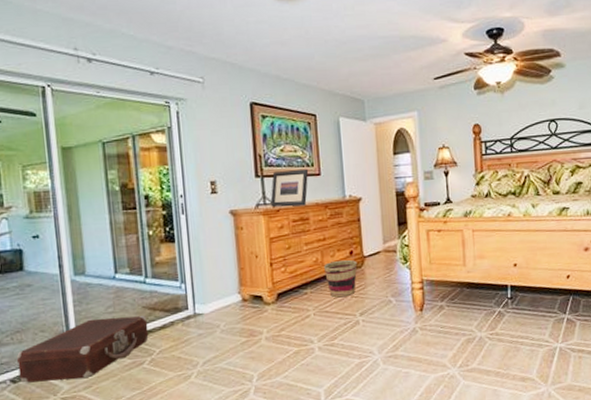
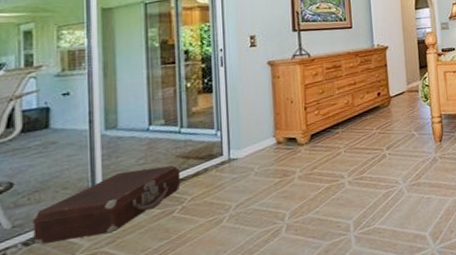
picture frame: present [270,168,309,207] -> none [306,23,342,57]
basket: present [323,259,358,298] -> none [353,100,385,135]

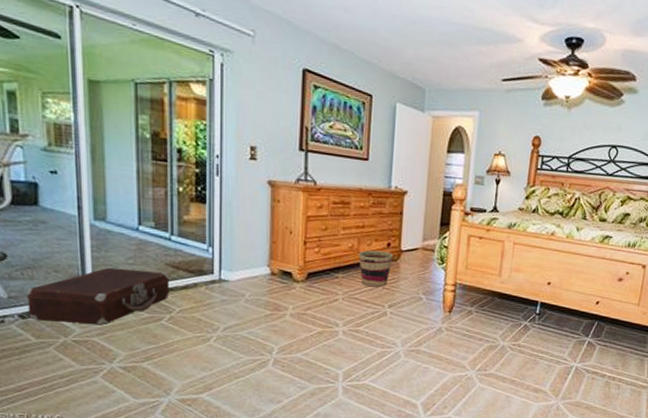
basket: none [353,100,385,135] -> present [358,250,394,287]

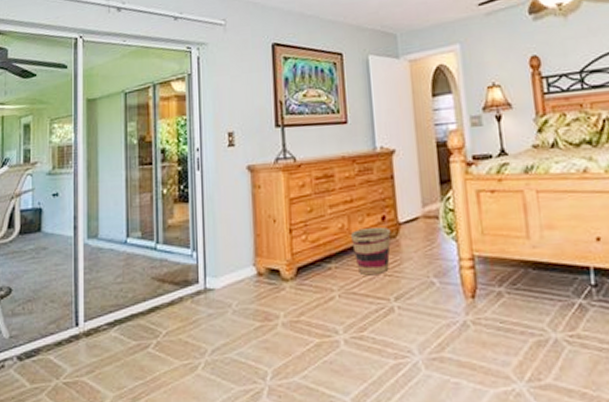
suitcase: present [27,267,170,326] -> none [26,288,156,361]

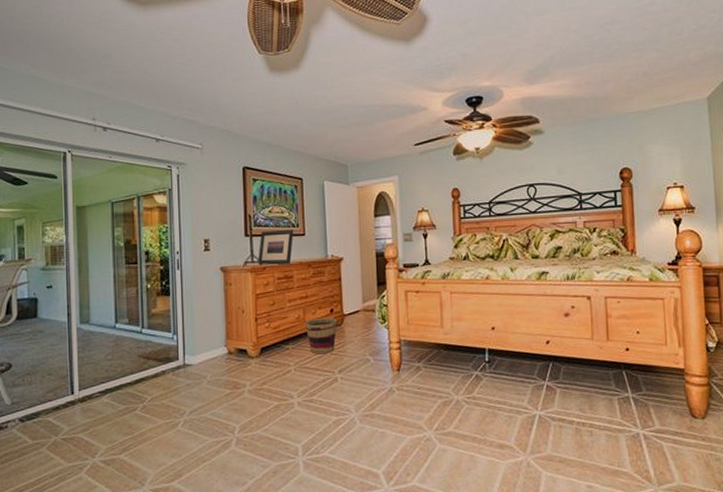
picture frame: none [291,116,334,162] -> present [258,229,294,265]

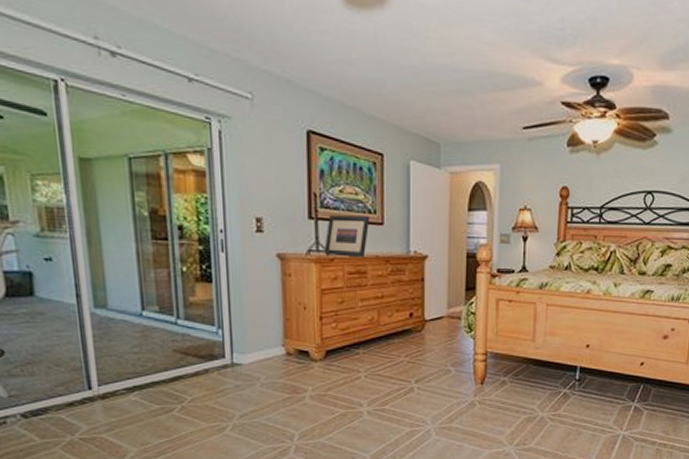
basket: present [305,317,337,355] -> none [379,321,417,362]

